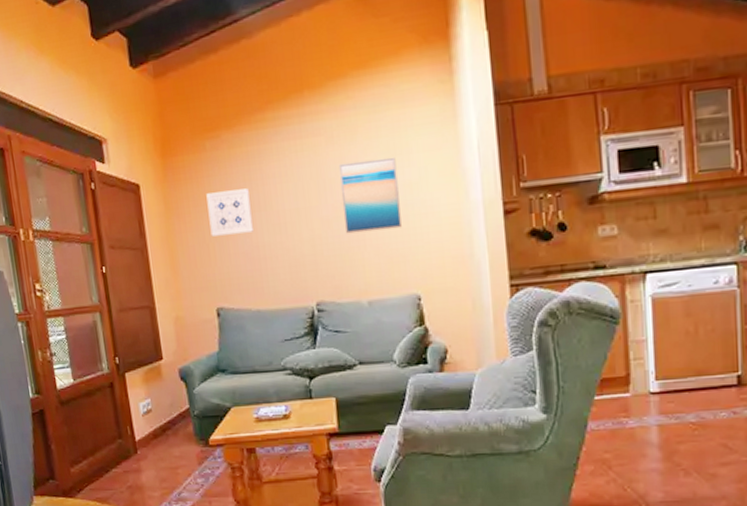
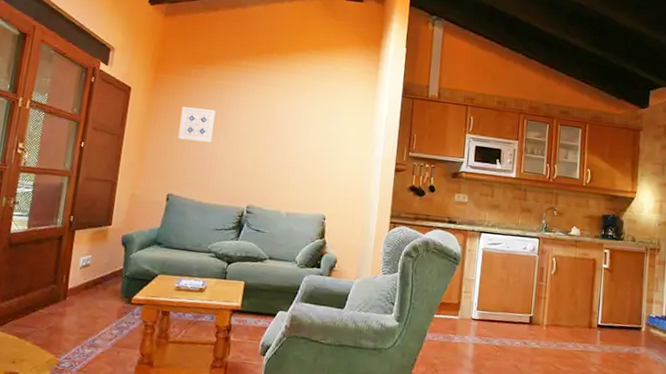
wall art: present [338,157,402,234] -> none [281,109,328,165]

